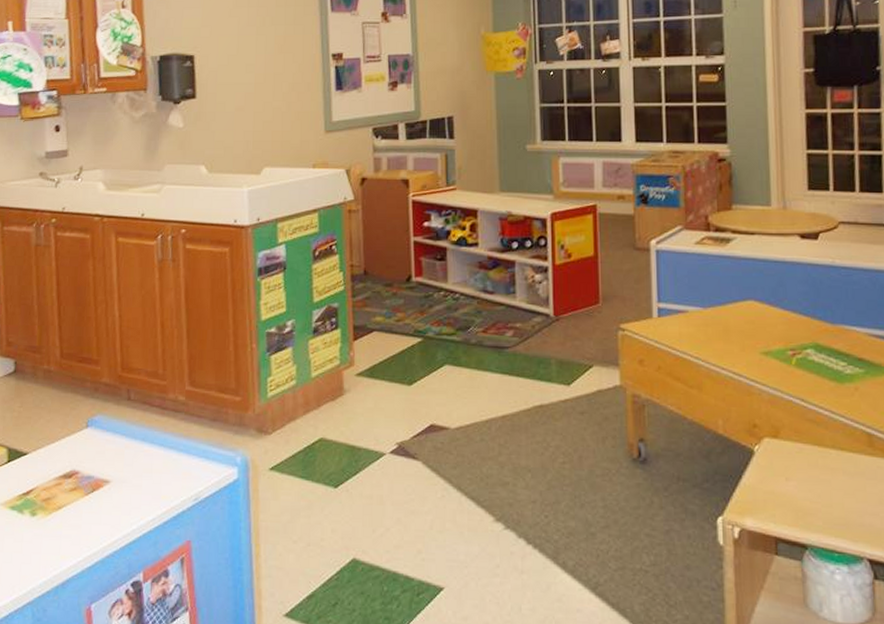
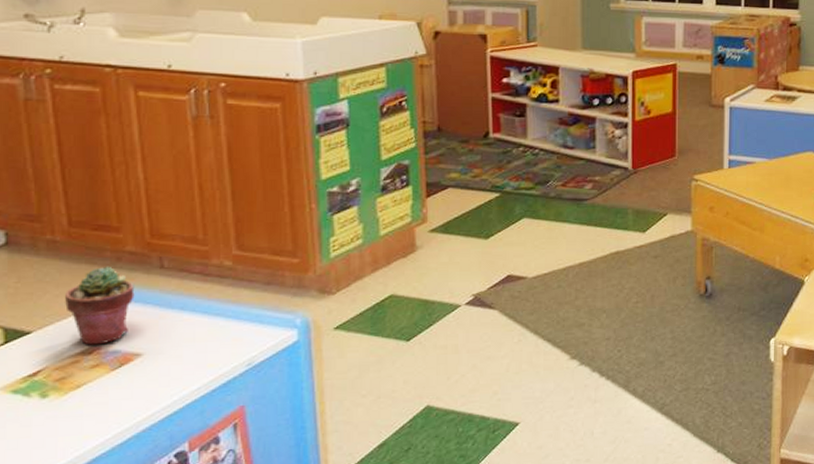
potted succulent: none [54,395,107,470] -> present [65,266,135,345]

